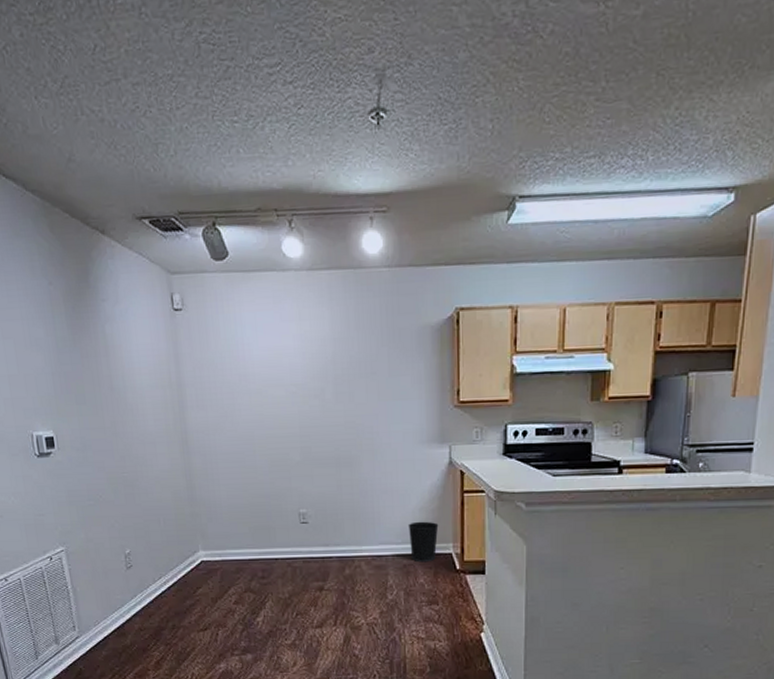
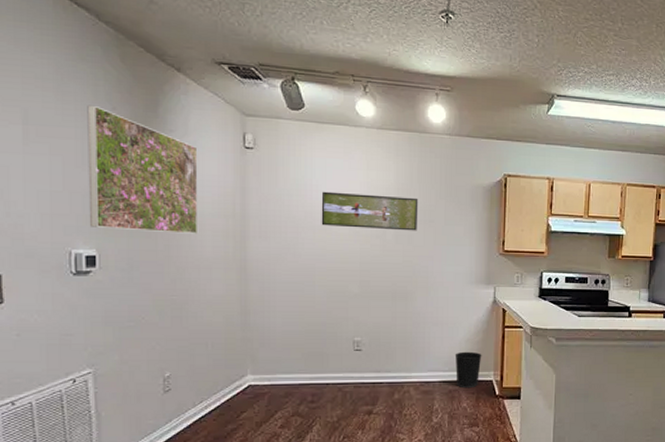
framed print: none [27,282,139,409] -> present [87,105,198,234]
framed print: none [254,347,359,389] -> present [321,191,419,231]

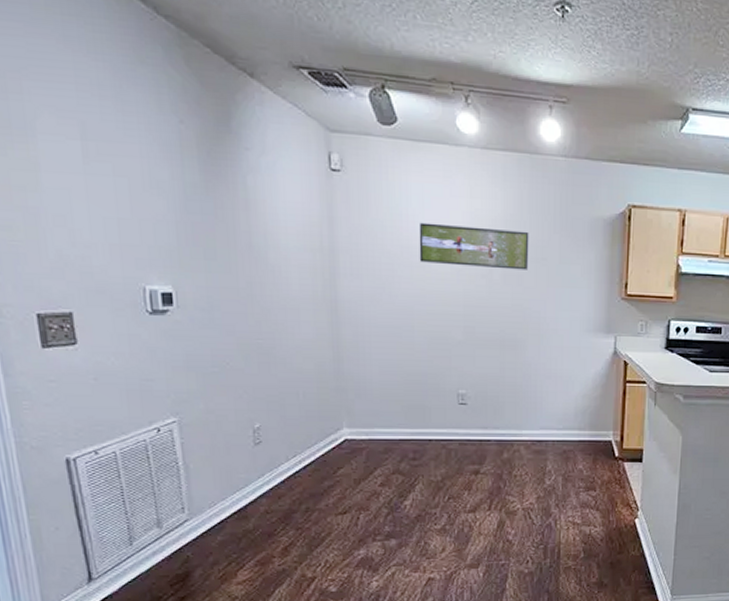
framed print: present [87,105,198,234] -> none [151,117,282,270]
wastebasket: present [454,351,482,388] -> none [570,408,600,449]

